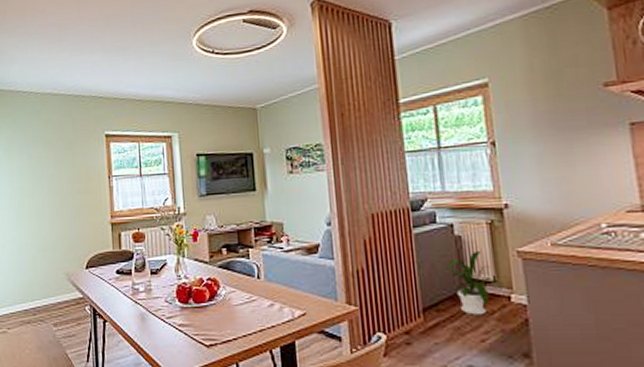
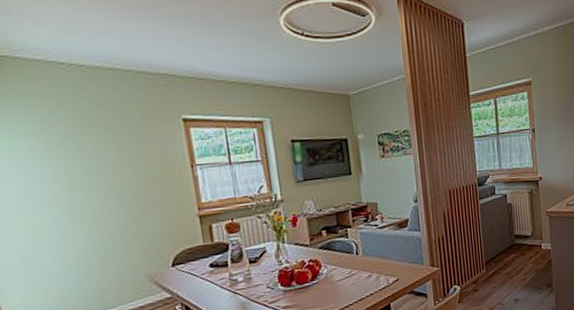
house plant: present [442,251,507,315] -> none [498,214,540,262]

